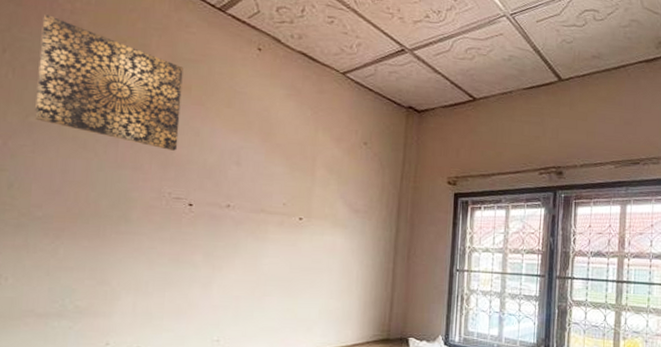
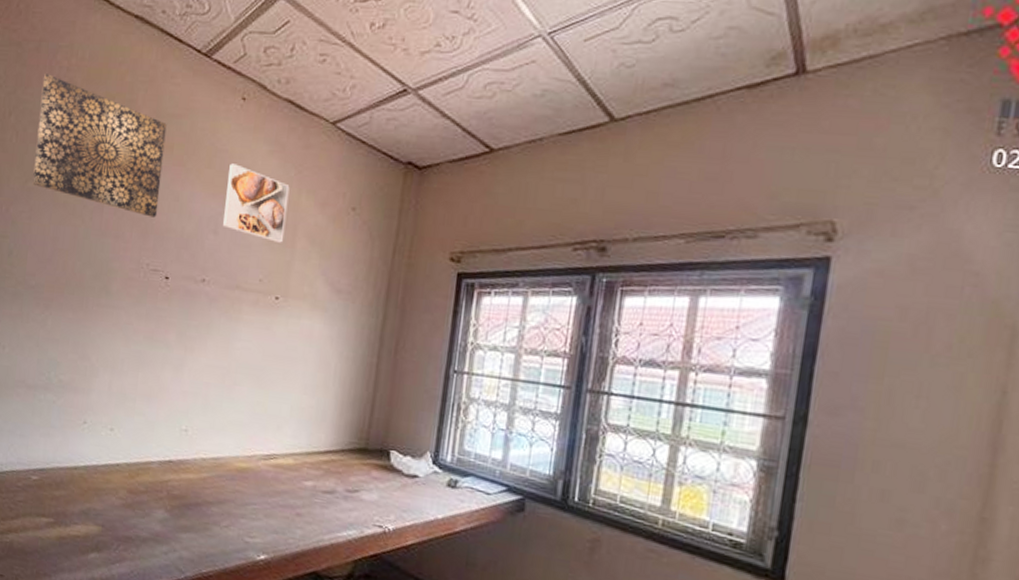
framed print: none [244,104,307,172] -> present [222,163,290,243]

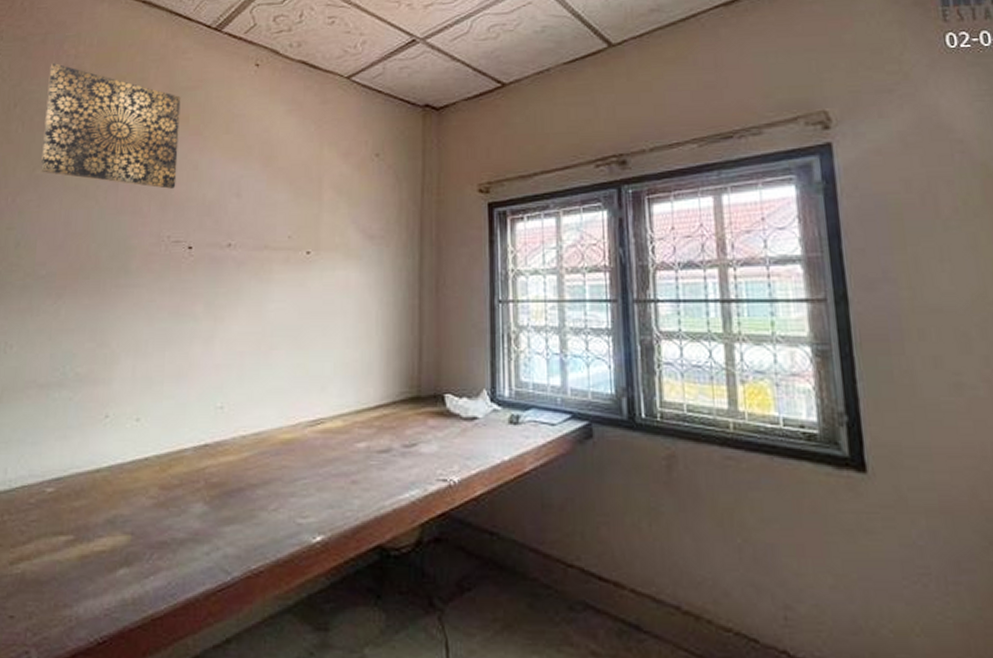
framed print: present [222,163,290,243] -> none [244,126,311,197]

